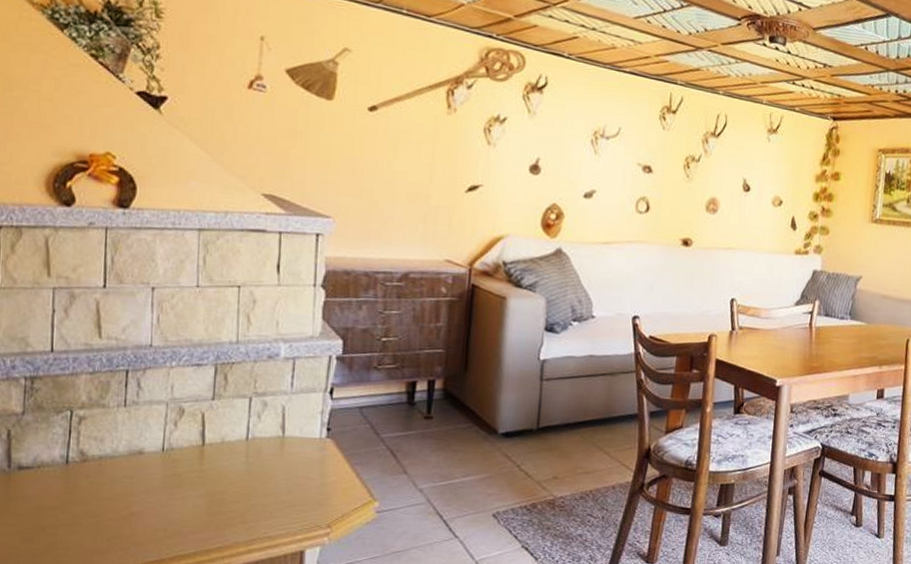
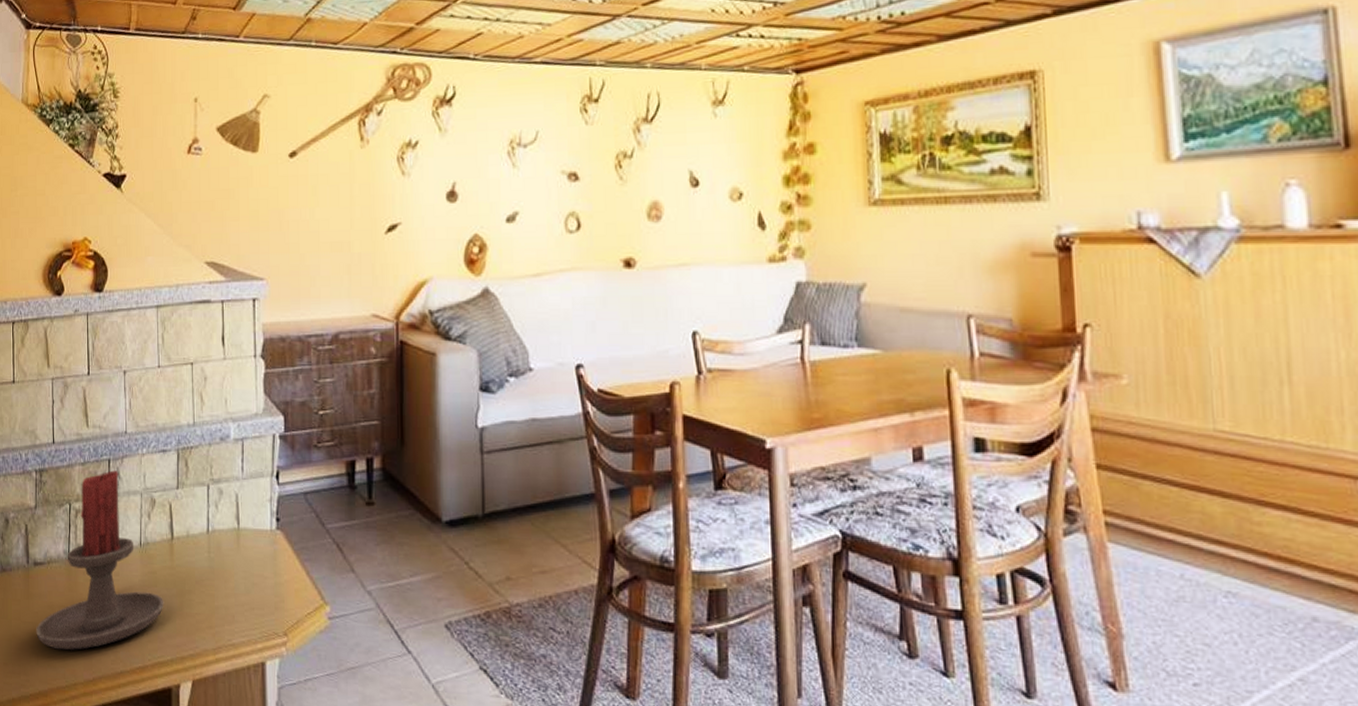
candle holder: none [18,380,189,549] -> present [36,470,164,650]

